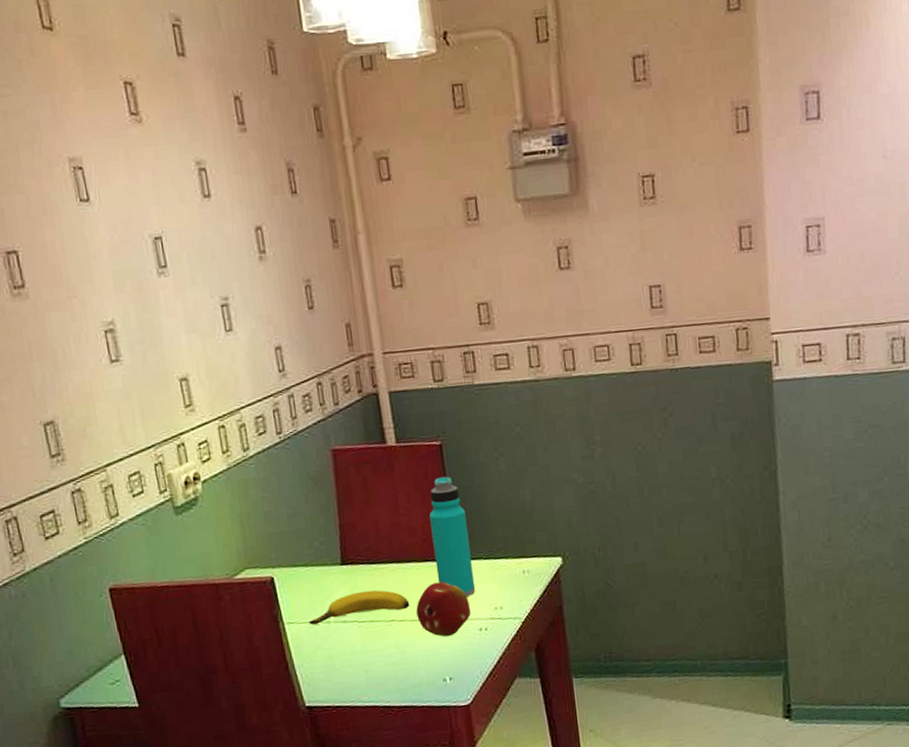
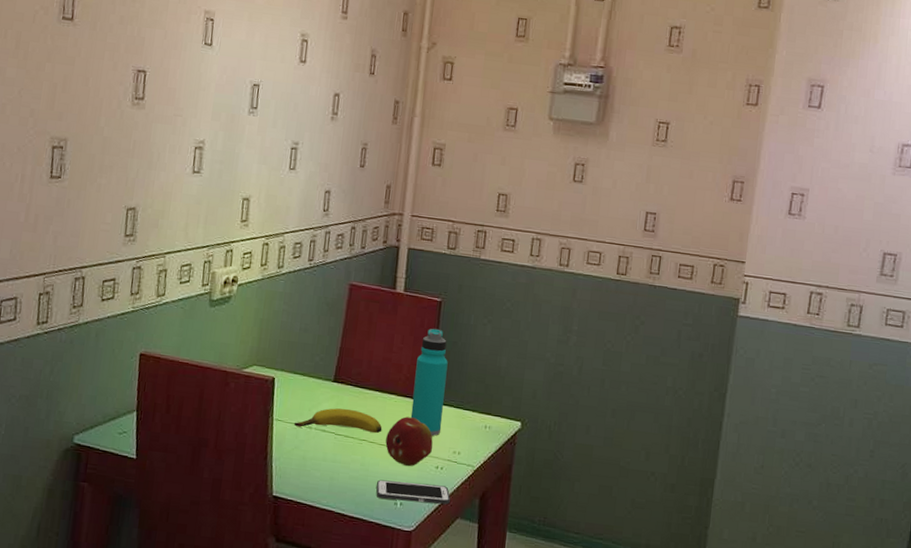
cell phone: none [418,647,504,679] -> present [376,479,451,505]

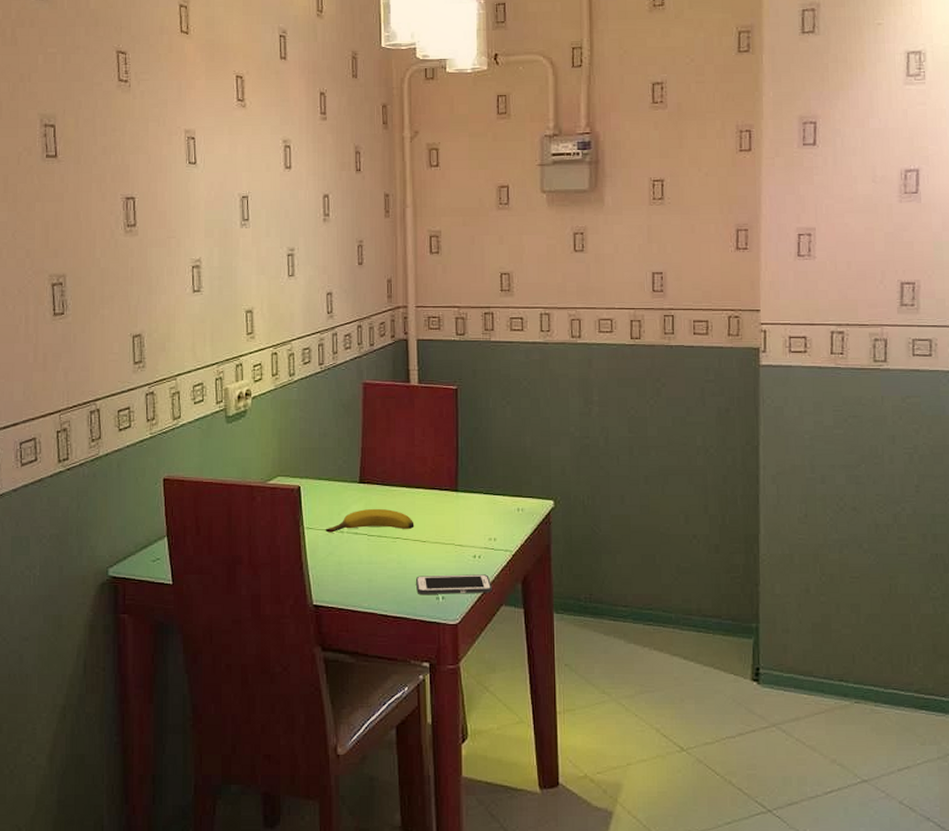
fruit: present [385,416,433,467] -> none [419,509,468,560]
water bottle: present [410,328,448,436] -> none [440,416,474,525]

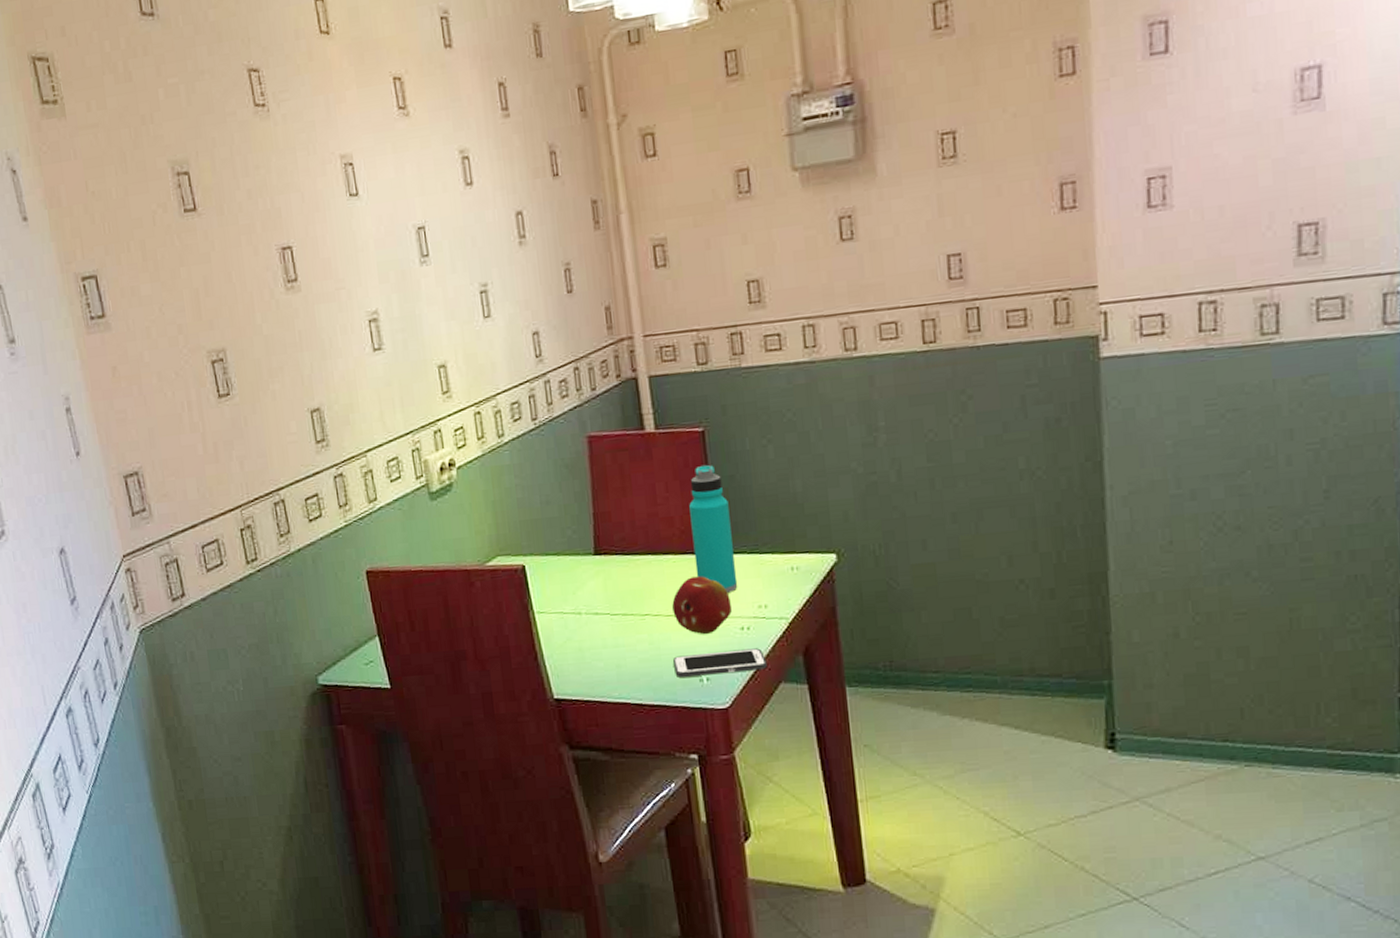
banana: present [325,508,415,533] -> none [559,582,666,616]
fruit: none [419,509,468,560] -> present [672,576,733,635]
water bottle: none [440,416,474,525] -> present [689,464,738,593]

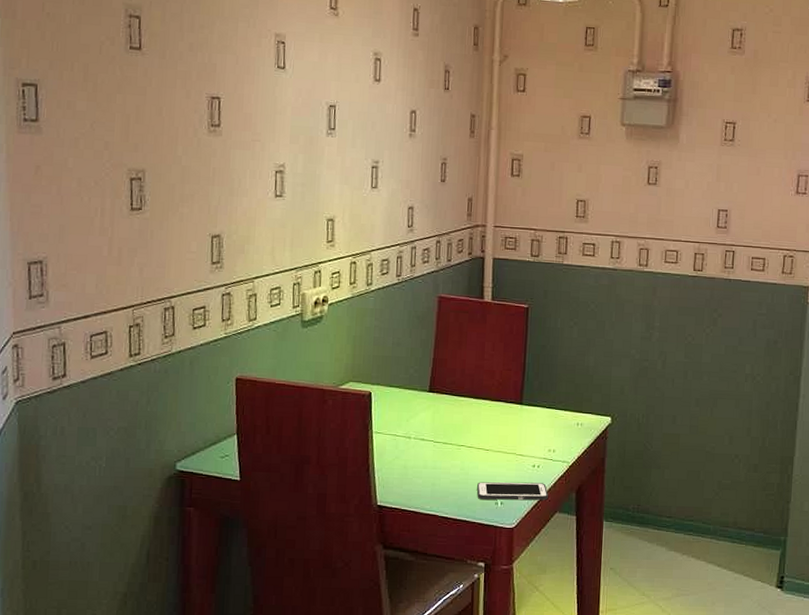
fruit: present [672,576,733,635] -> none [483,420,529,468]
water bottle: present [689,464,738,593] -> none [505,333,538,436]

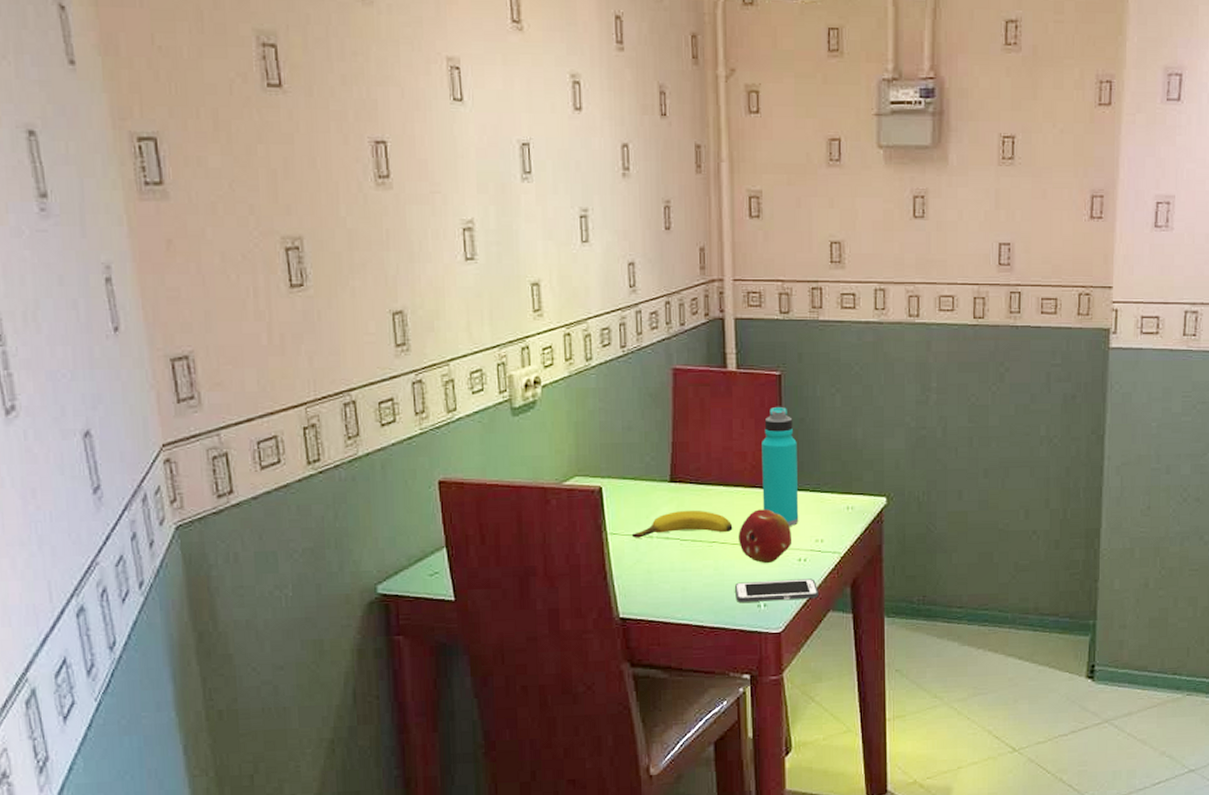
banana: none [393,416,479,439] -> present [631,510,733,538]
fruit: none [483,420,529,468] -> present [739,509,793,564]
water bottle: none [505,333,538,436] -> present [762,406,799,526]

